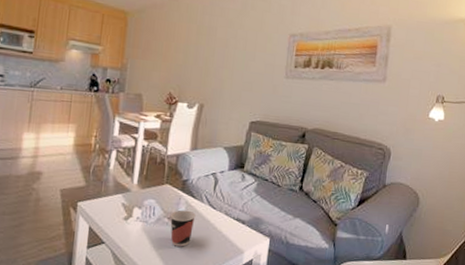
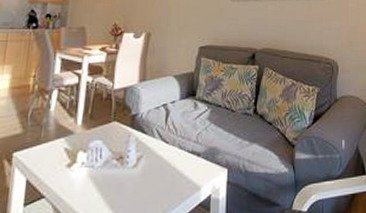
cup: present [170,210,196,247] -> none [119,148,147,191]

